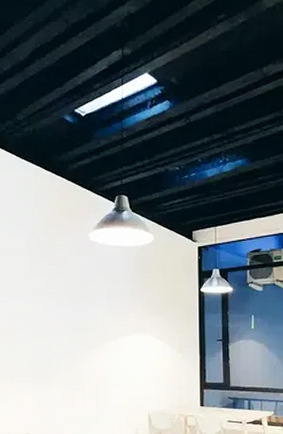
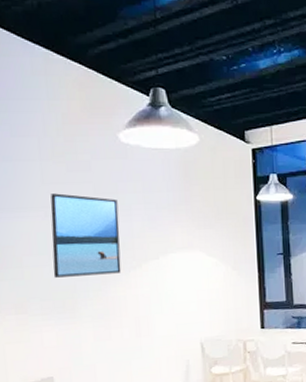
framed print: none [34,282,87,352] -> present [50,193,122,278]

